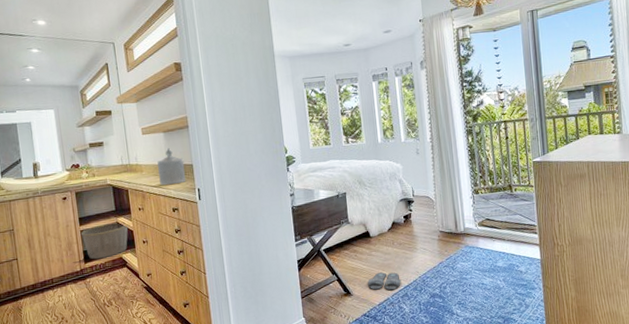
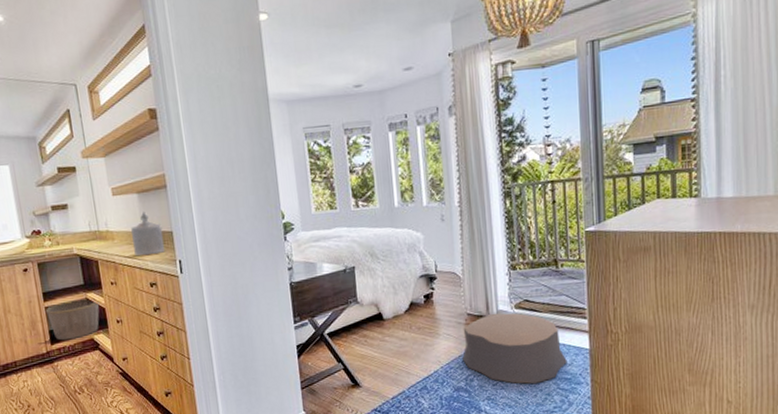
slippers: present [368,272,402,291] -> none [379,361,420,383]
pouf: none [437,229,523,290] -> present [462,312,567,385]

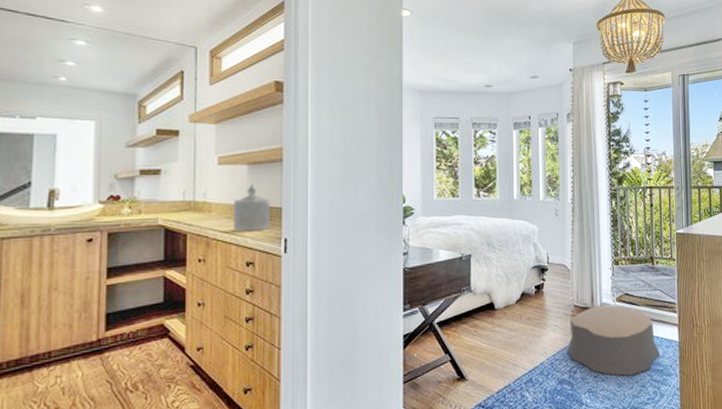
basket: present [45,298,100,341] -> none [106,277,179,326]

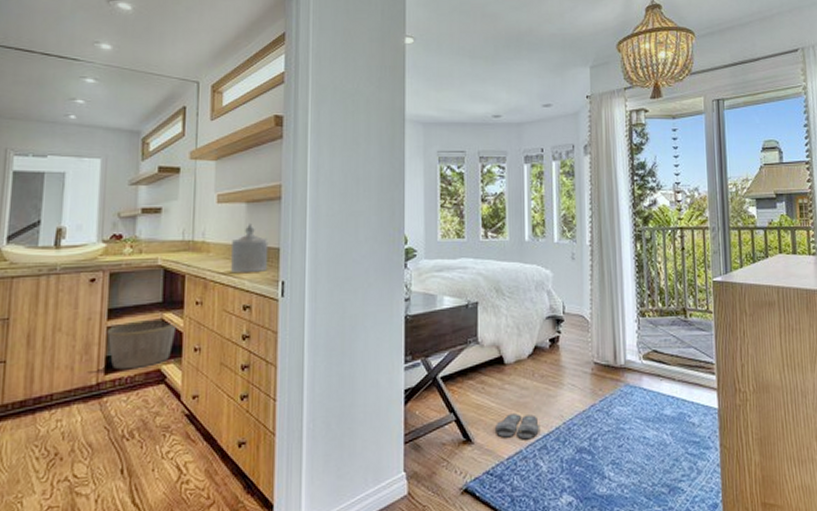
basket: none [106,277,179,326] -> present [106,320,177,370]
slippers: none [487,352,527,375] -> present [496,414,540,440]
pouf: present [568,305,660,376] -> none [587,363,696,447]

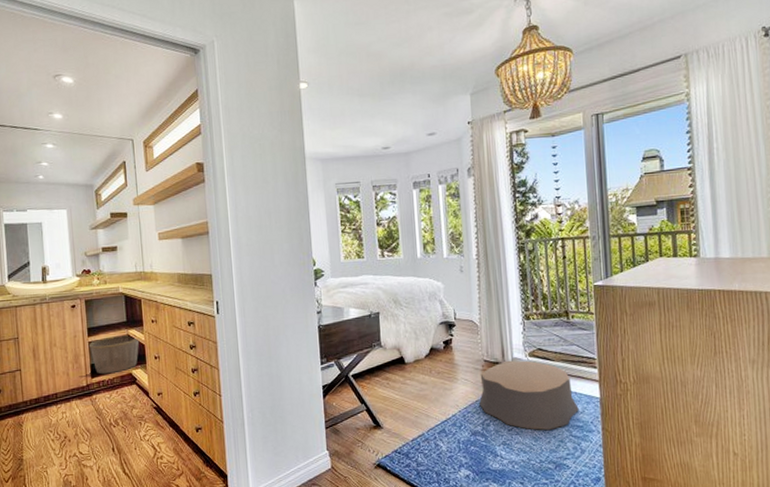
decorative jar: present [230,222,269,274] -> none [173,254,204,297]
slippers: present [496,414,540,440] -> none [400,404,439,425]
pouf: none [587,363,696,447] -> present [479,360,579,431]

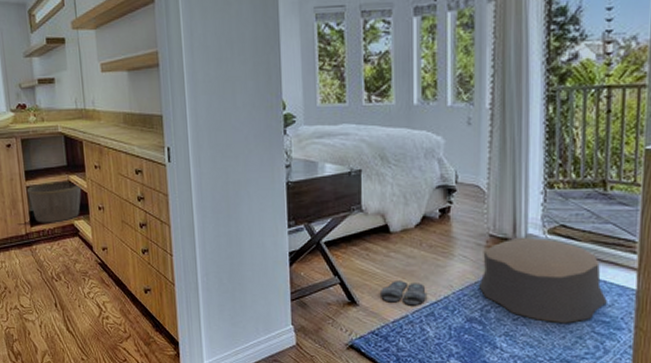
slippers: none [400,404,439,425] -> present [381,281,428,306]

